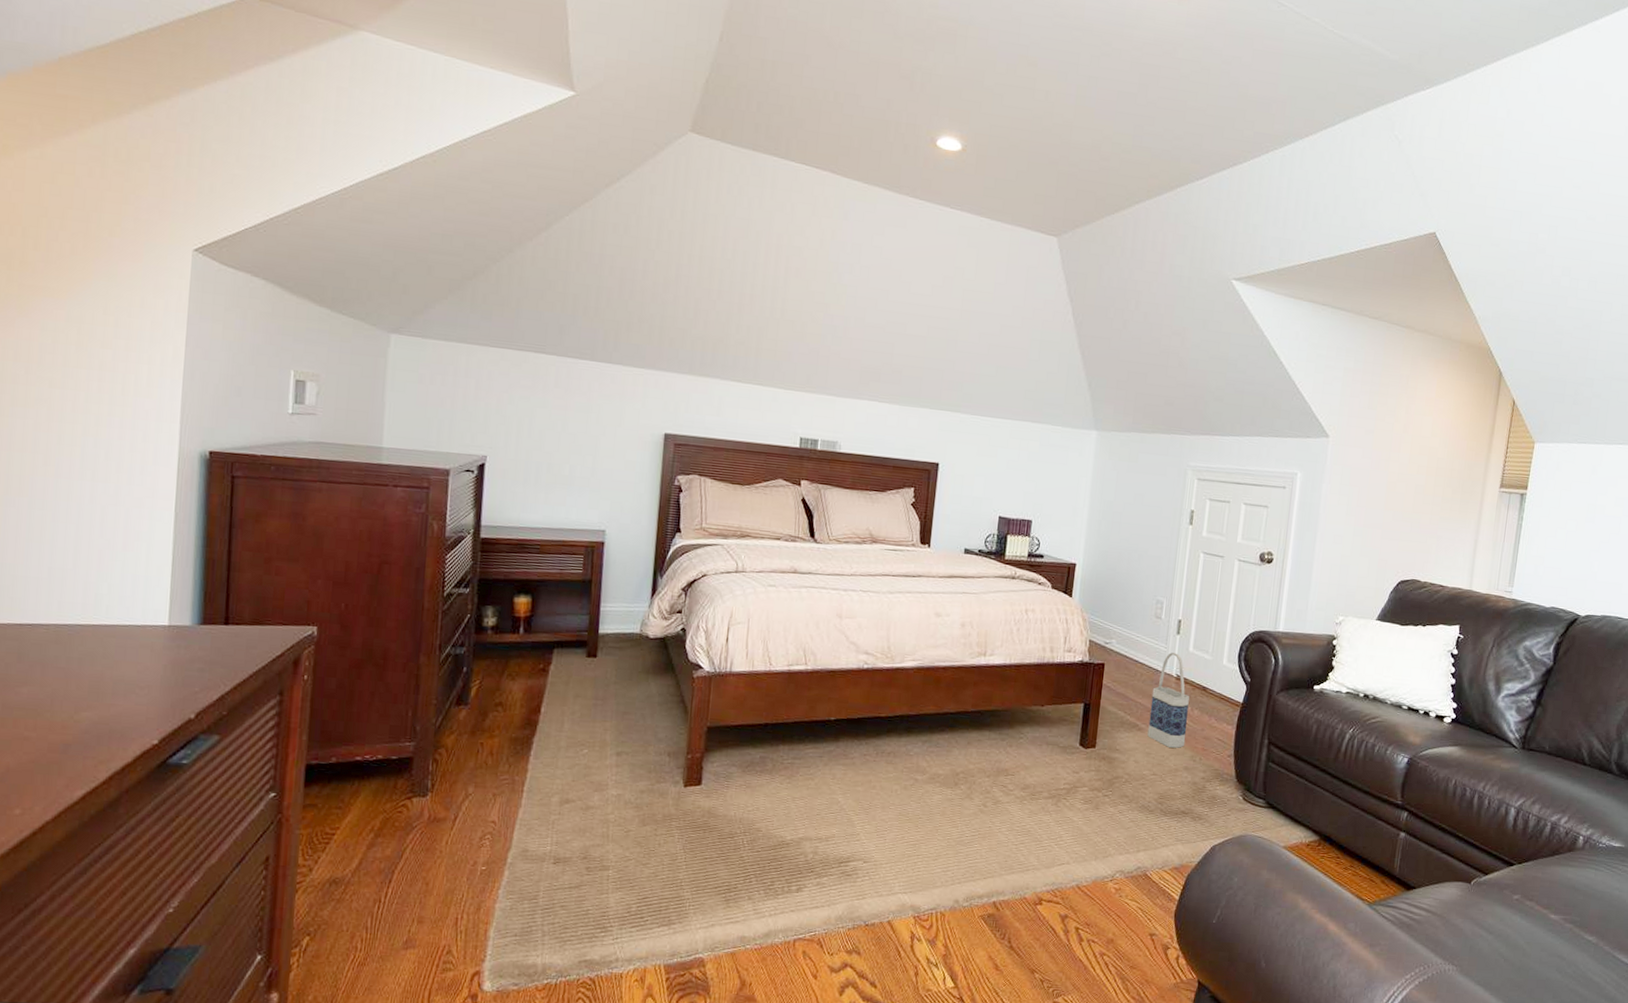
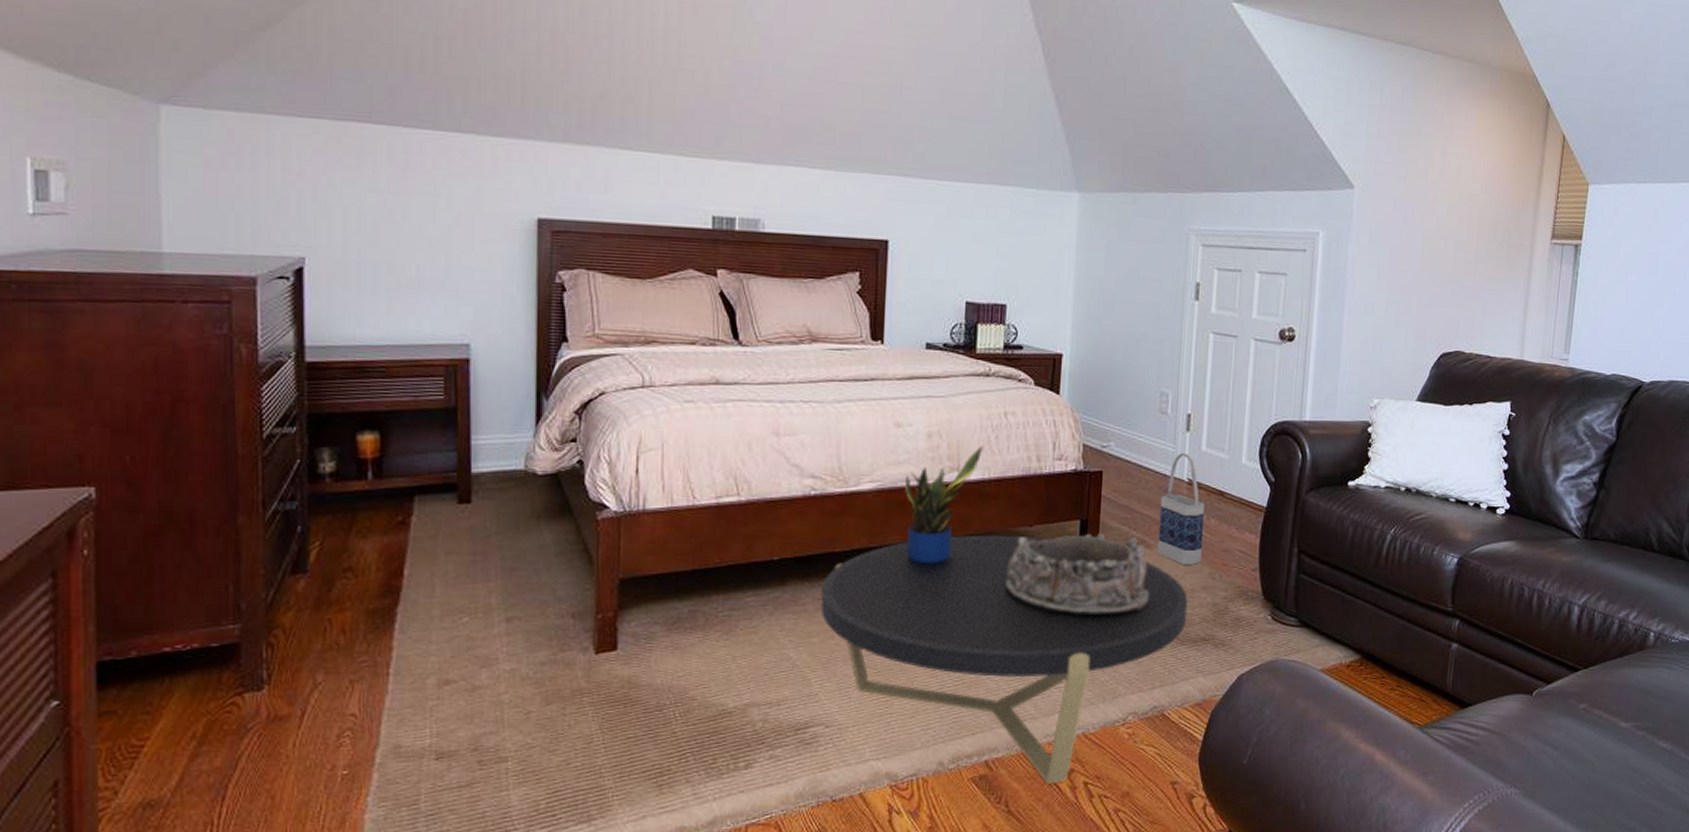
coffee table: none [866,710,1172,927] -> present [820,534,1188,785]
potted plant: none [939,635,1007,732] -> present [904,445,983,564]
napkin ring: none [1018,714,1139,787] -> present [1005,533,1149,616]

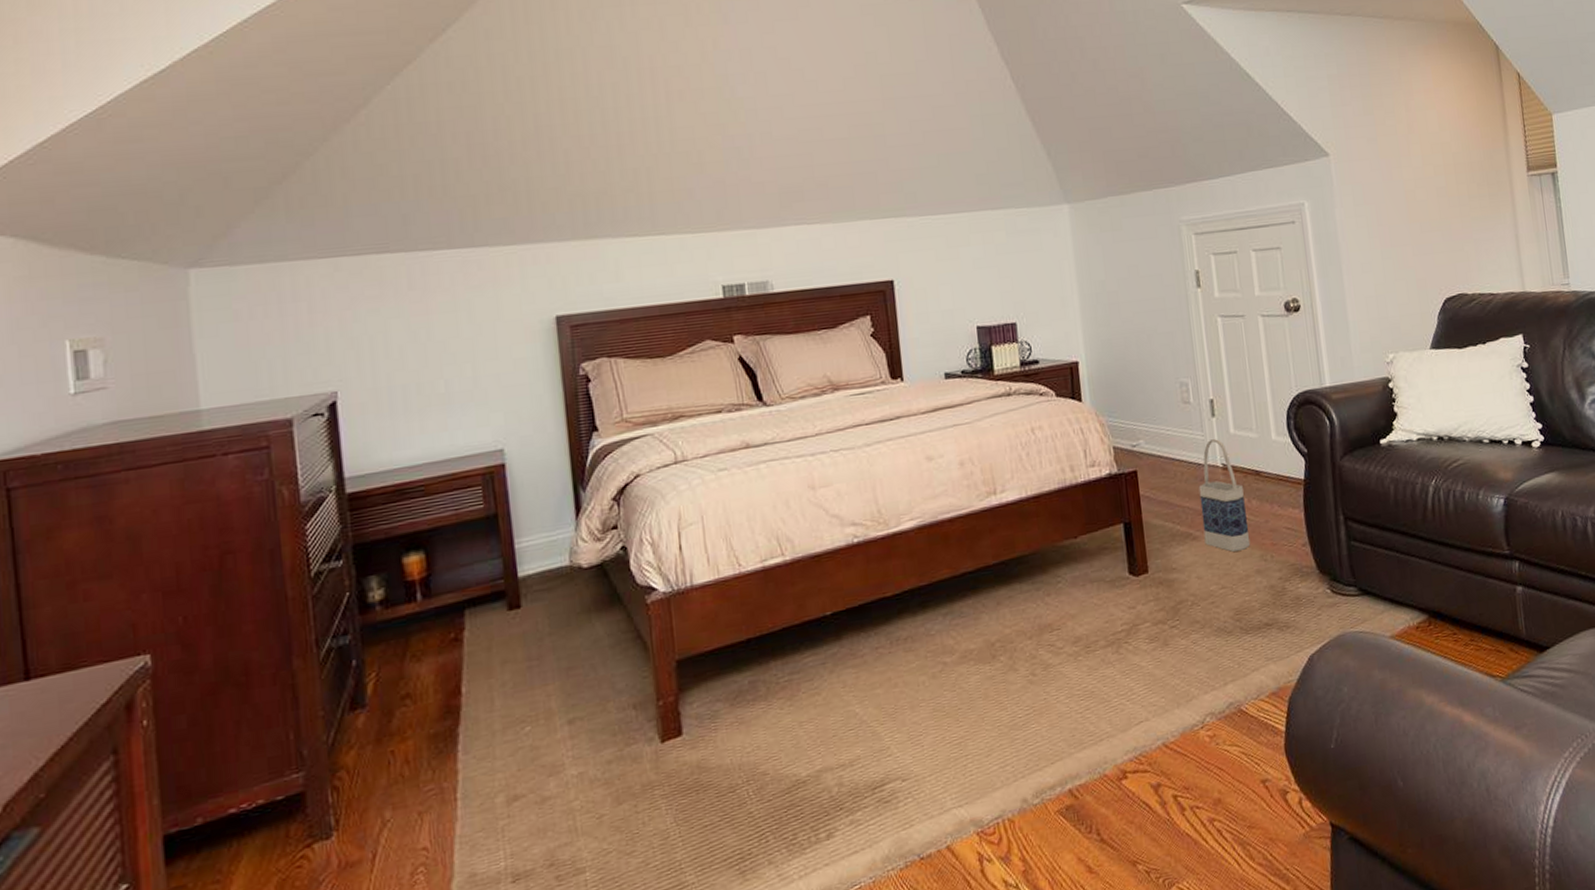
coffee table: present [820,534,1188,785] -> none [877,547,1247,805]
potted plant: present [904,445,983,564] -> none [943,464,1016,595]
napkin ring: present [1005,533,1149,616] -> none [1059,532,1205,623]

